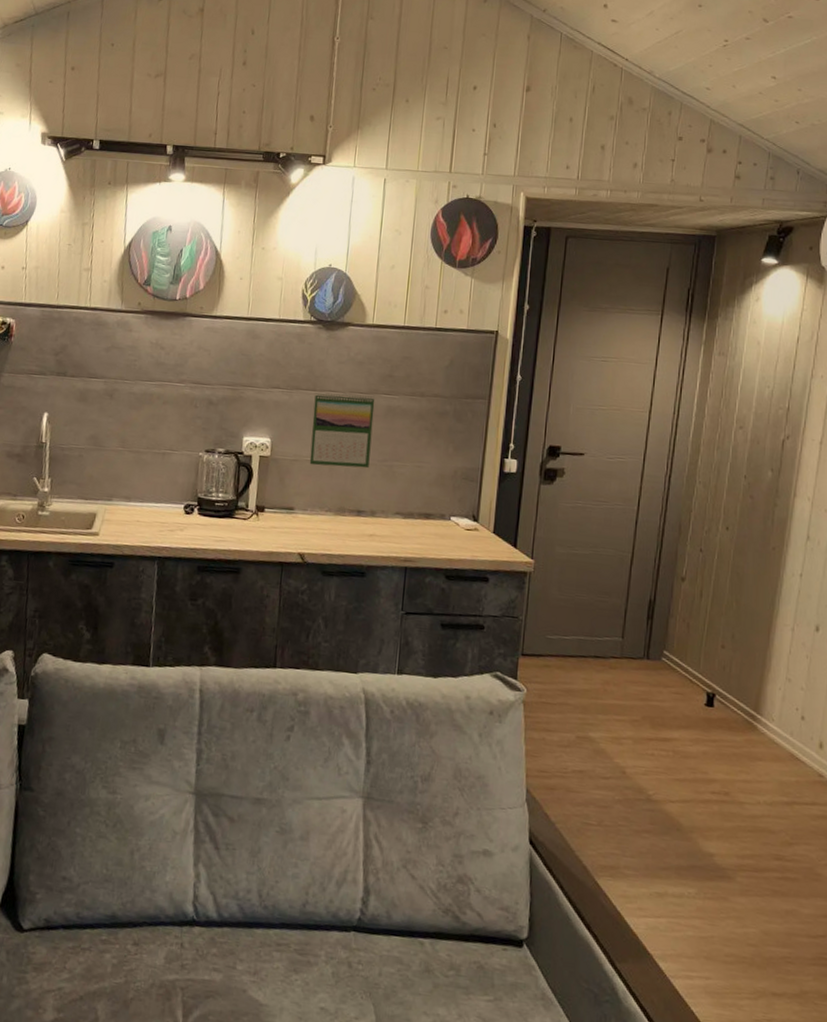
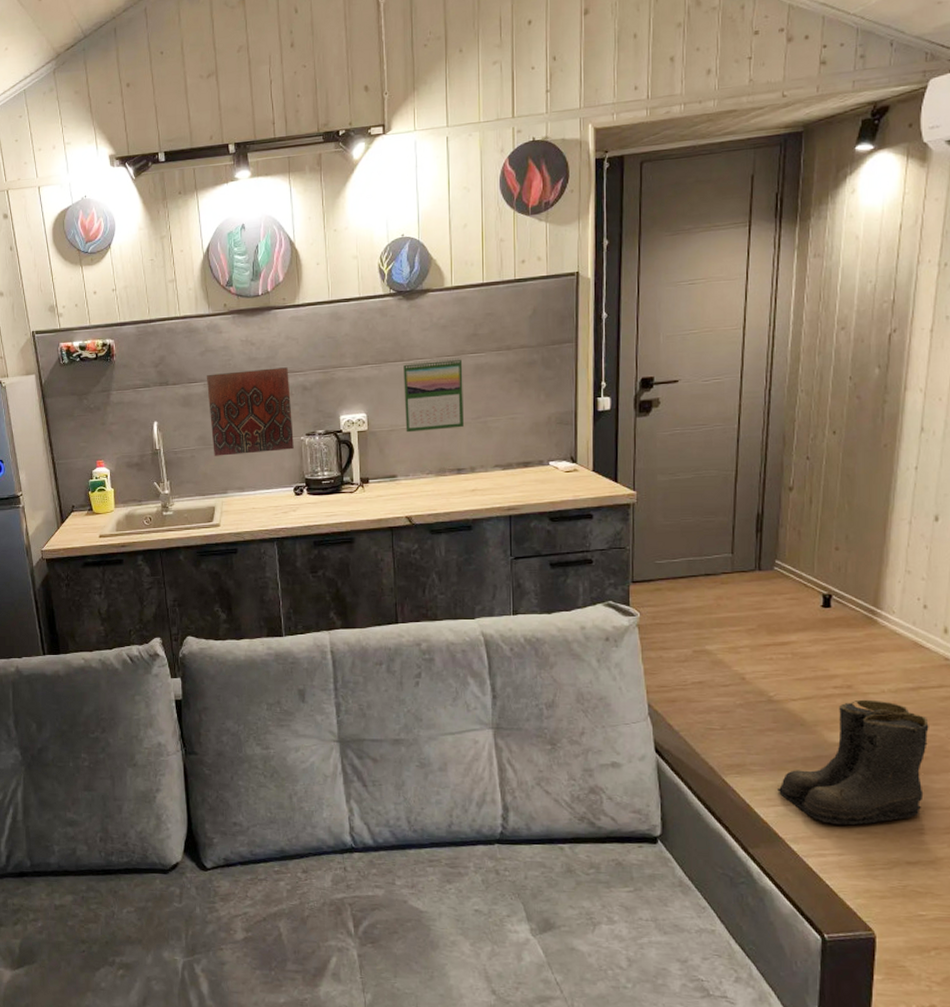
decorative tile: none [104,371,196,465] -> present [206,367,294,456]
boots: none [649,808,801,947] -> present [777,699,929,826]

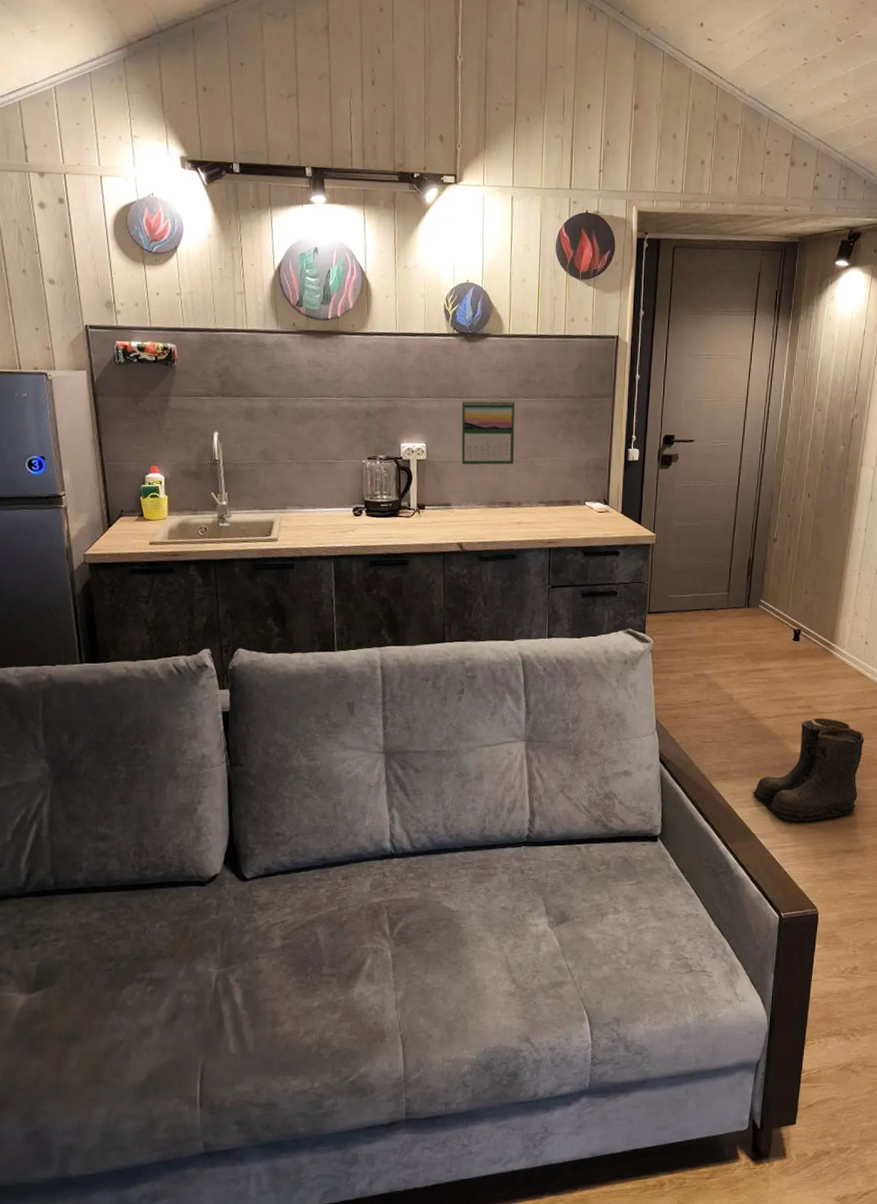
decorative tile: present [206,367,294,456] -> none [271,390,356,472]

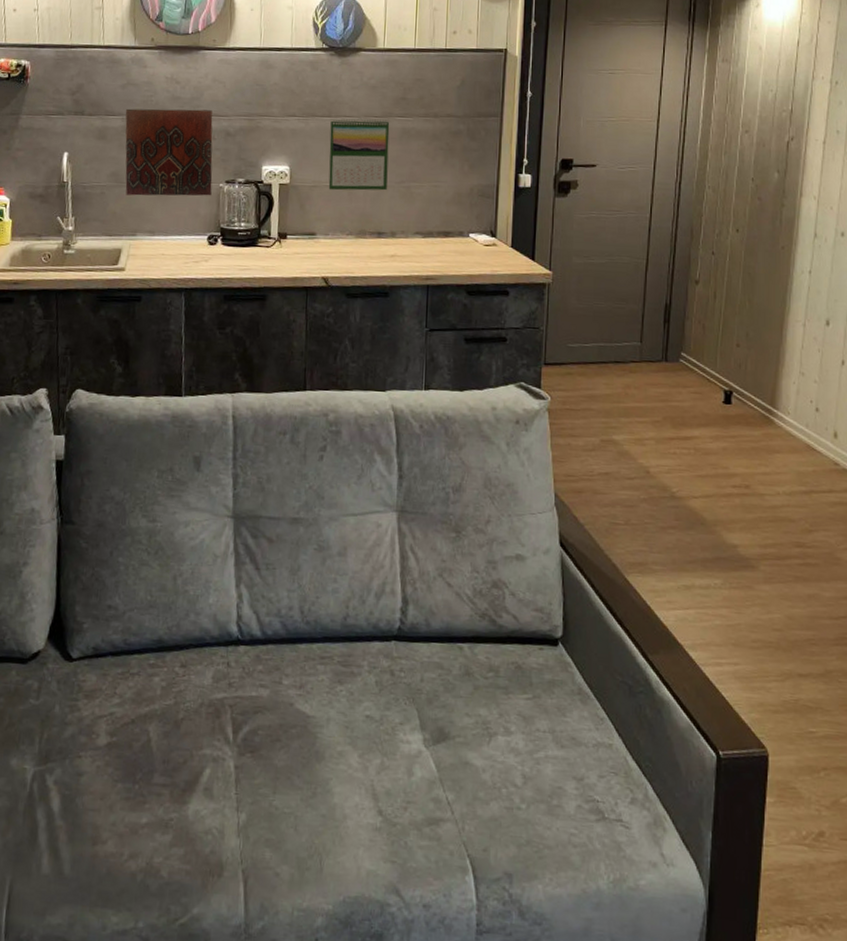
decorative tile: none [271,390,356,472] -> present [125,108,213,196]
boots: present [753,717,864,822] -> none [678,500,820,633]

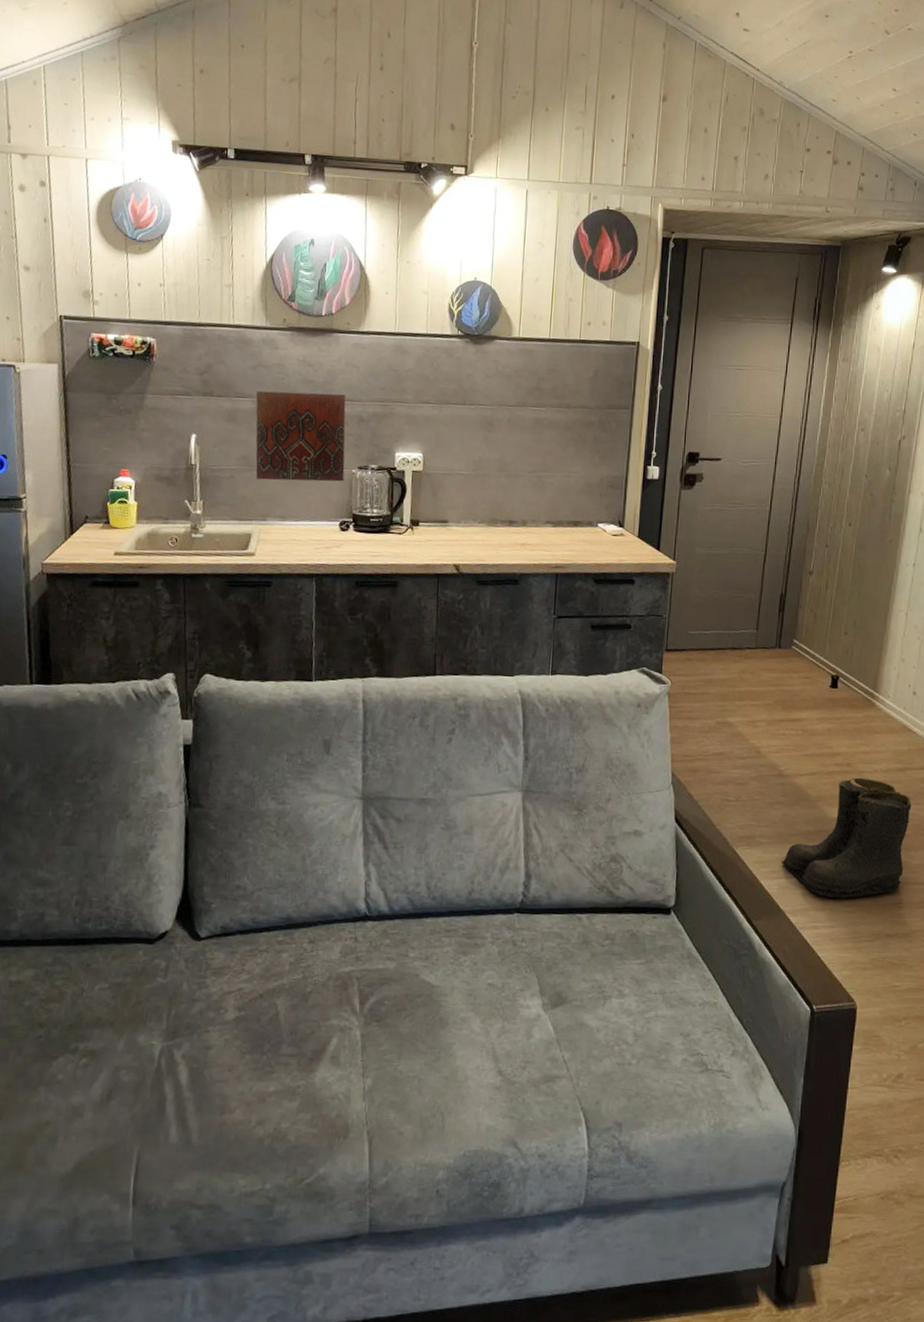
calendar: present [328,118,390,191] -> none [461,407,524,480]
boots: none [678,500,820,633] -> present [781,777,912,899]

